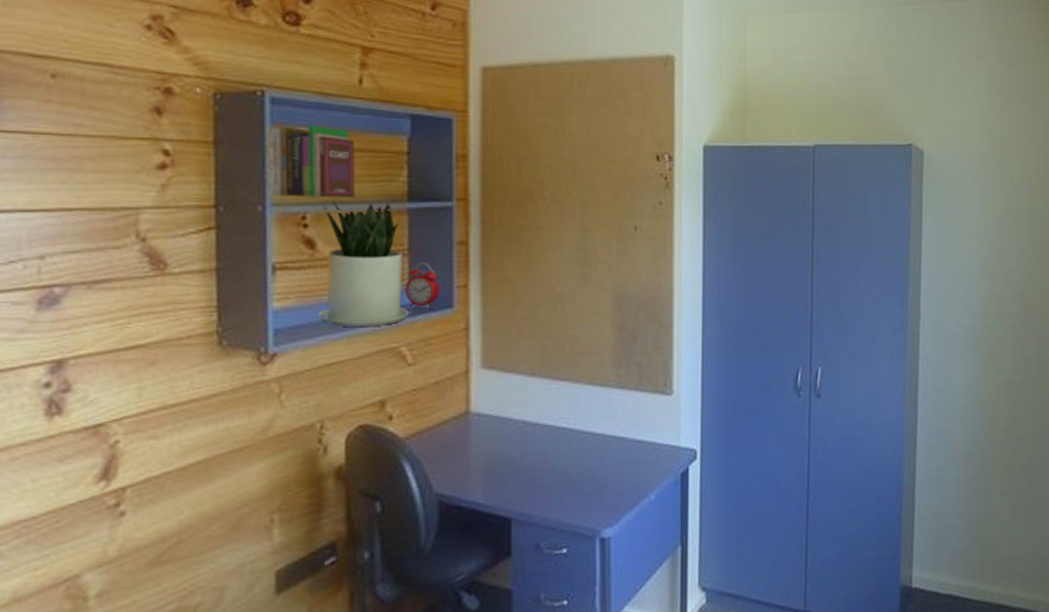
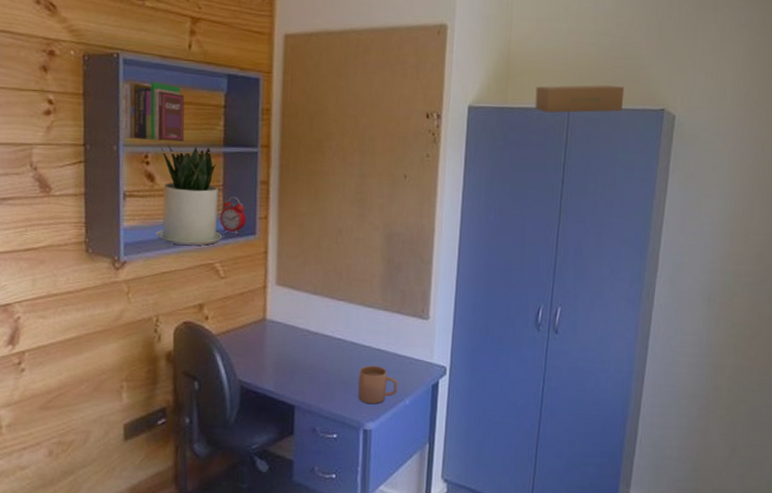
mug: none [590,457,640,505] -> present [357,365,398,404]
box: none [776,119,870,151] -> present [535,84,625,113]

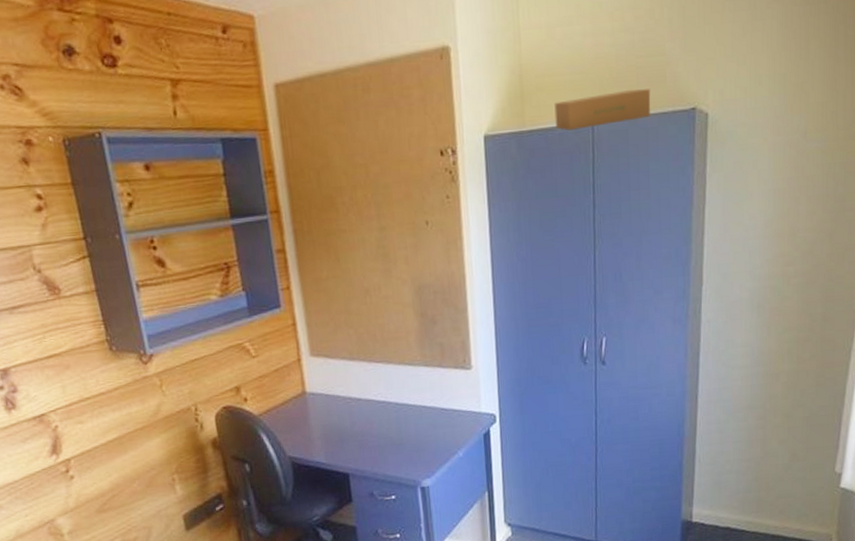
books: present [122,81,185,141] -> none [112,158,188,225]
planter: present [156,143,223,246] -> none [165,221,247,330]
alarm clock: present [219,197,246,234] -> none [239,271,269,310]
mug: present [357,365,398,404] -> none [408,423,450,462]

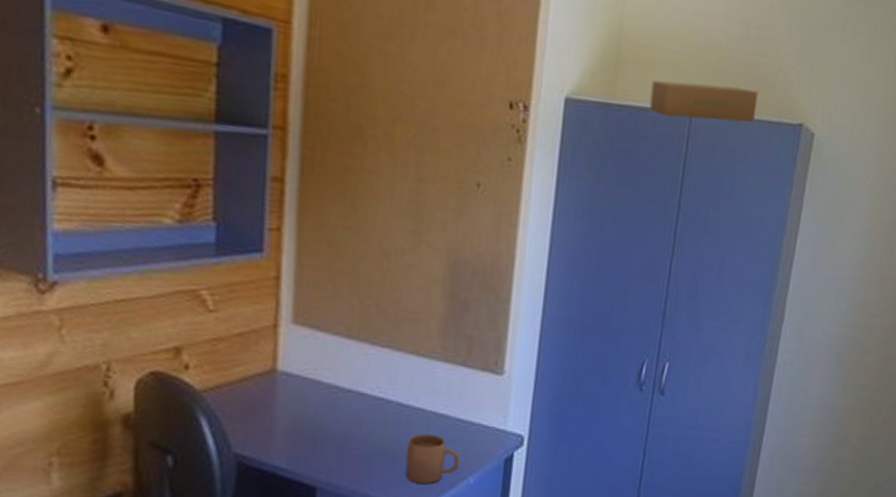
mug: none [408,423,450,462] -> present [405,433,460,484]

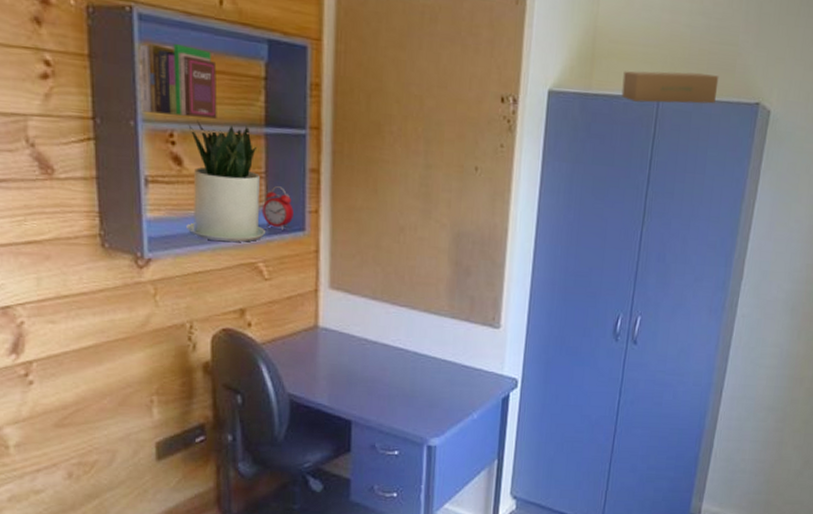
books: none [50,12,154,110] -> present [139,43,217,119]
planter: none [106,110,213,264] -> present [186,120,266,243]
alarm clock: none [207,196,249,251] -> present [261,186,293,230]
mug: present [405,433,460,484] -> none [421,377,466,419]

